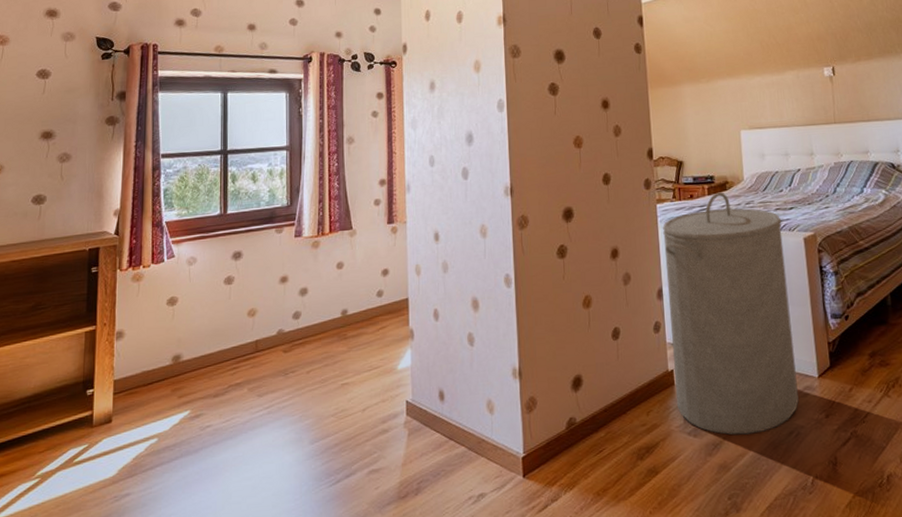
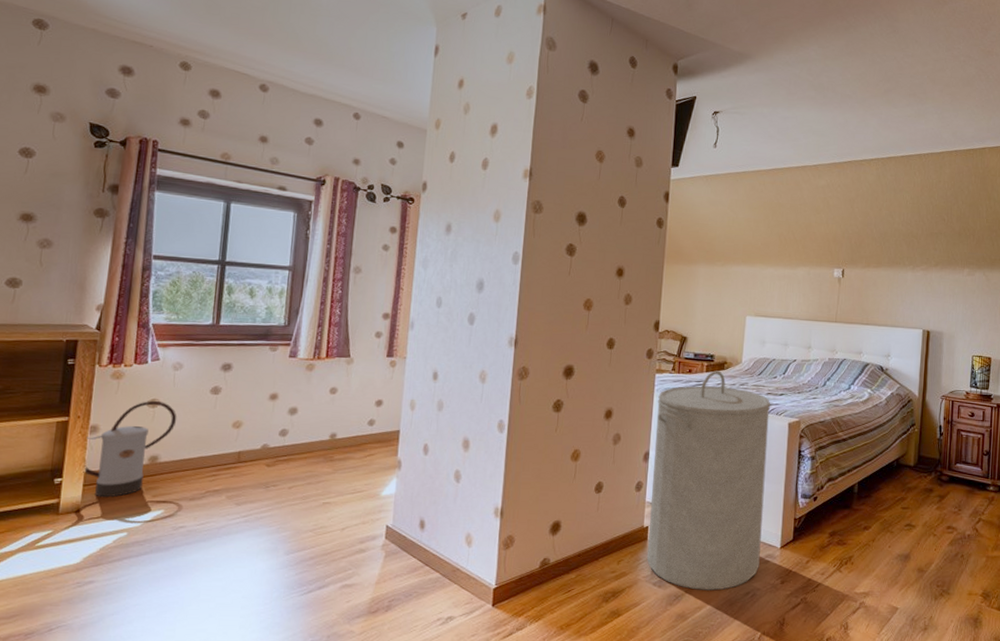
watering can: none [112,298,195,405] -> present [83,401,177,498]

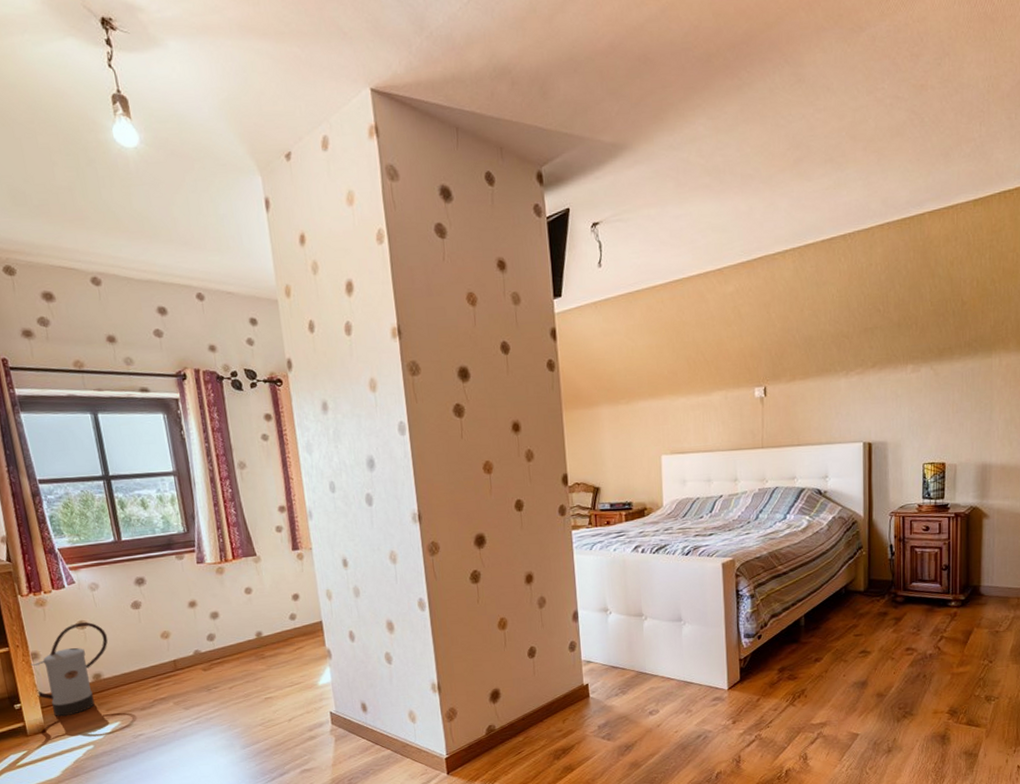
laundry hamper: present [647,370,771,591] -> none [578,518,708,739]

